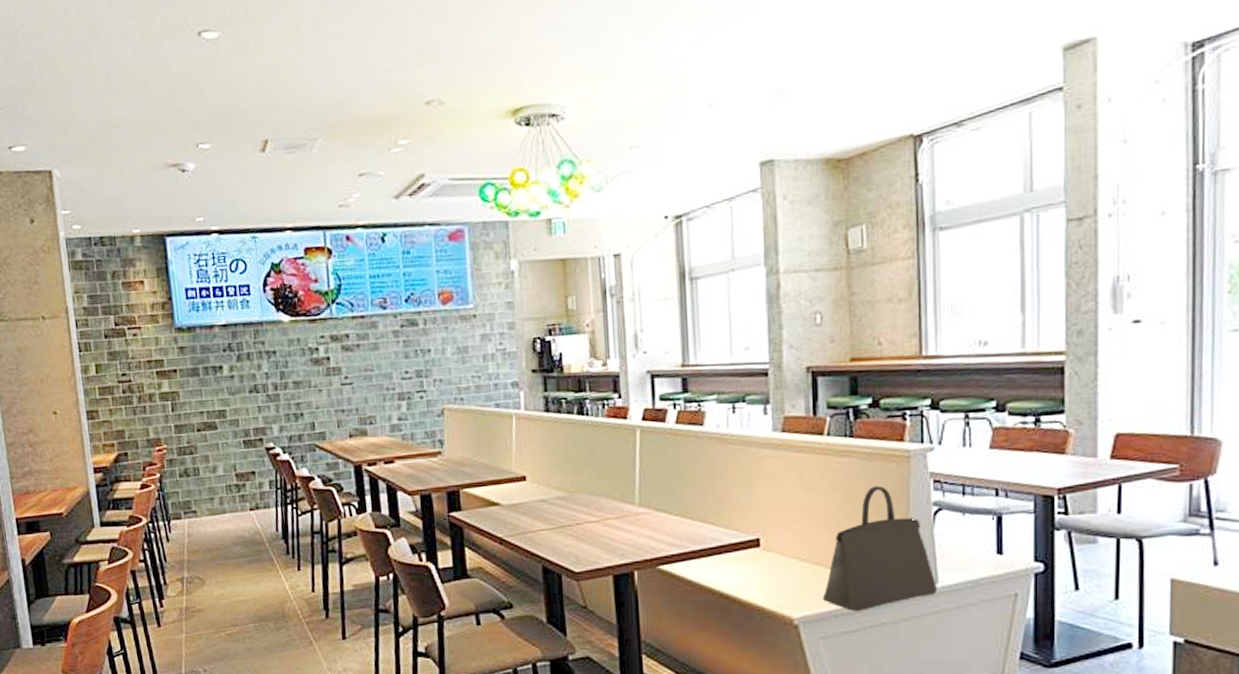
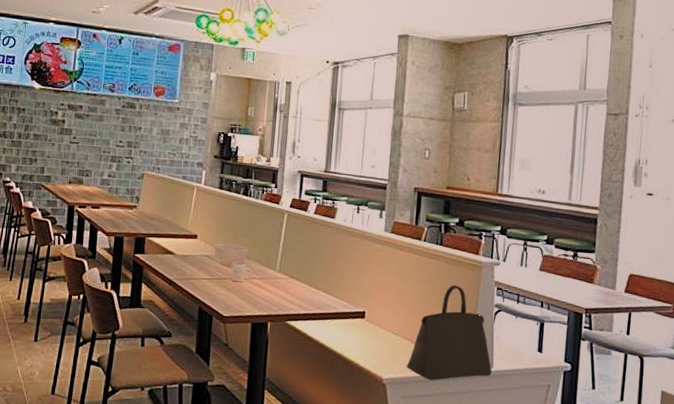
soup bowl: none [549,480,596,510] -> present [213,243,249,267]
mug: none [576,501,605,528] -> present [230,261,252,283]

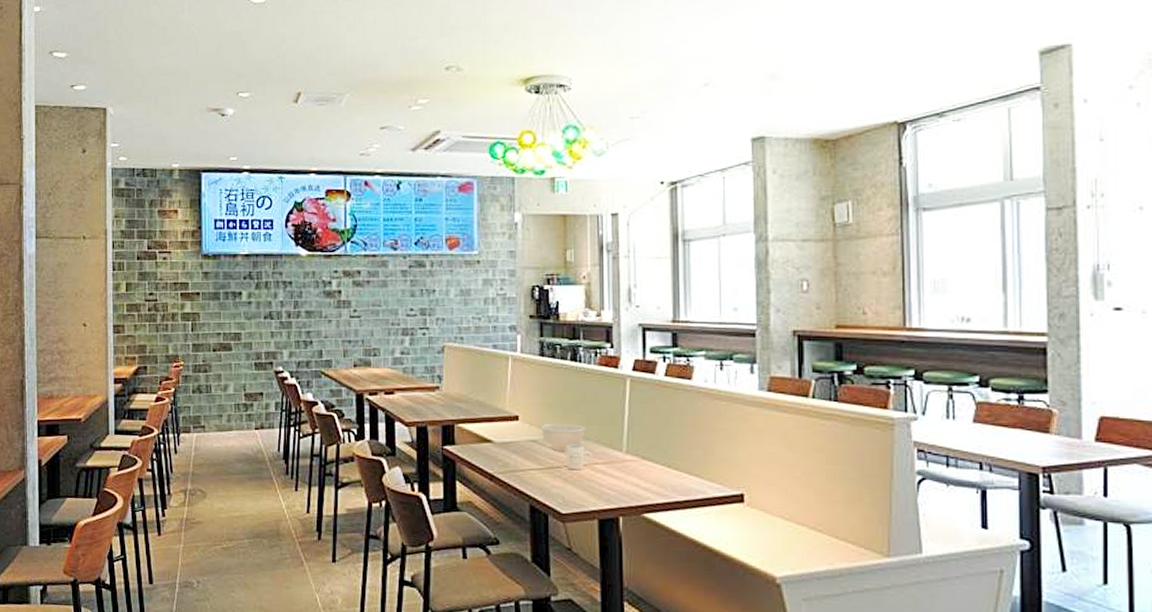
handbag: present [407,284,492,381] -> none [806,450,921,576]

